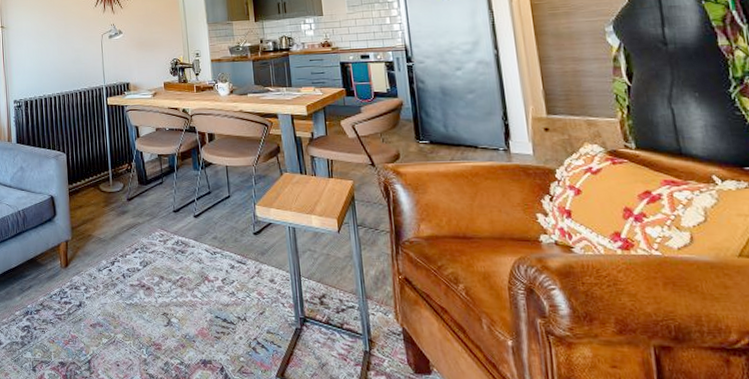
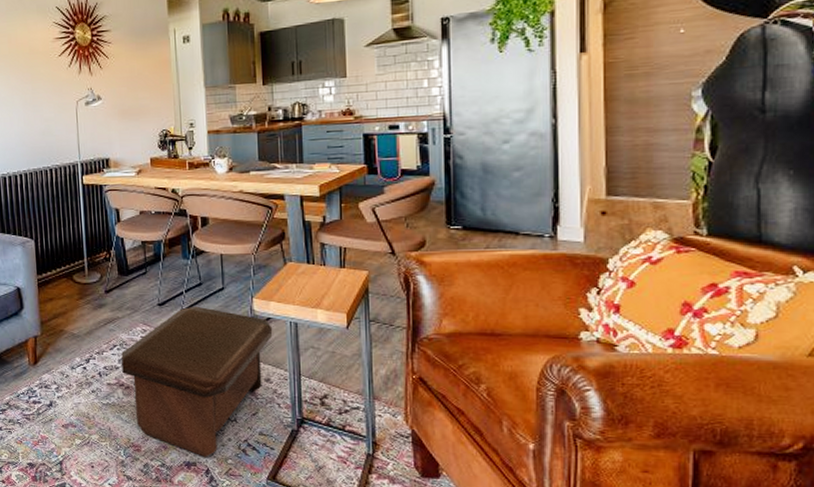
ottoman: none [142,212,275,355] -> present [121,306,273,457]

